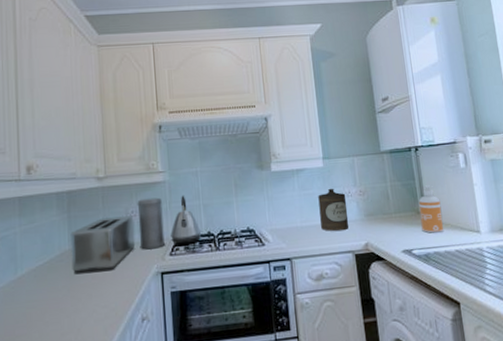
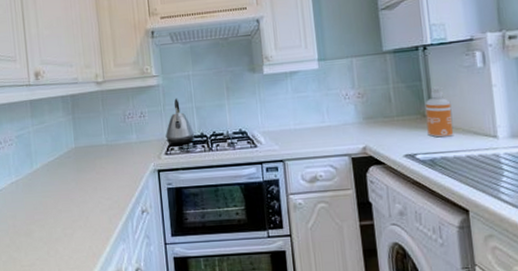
toaster: present [70,215,136,274] -> none [75,117,134,169]
canister: present [137,197,165,250] -> none [133,100,160,149]
canister: present [318,188,349,232] -> none [313,90,346,135]

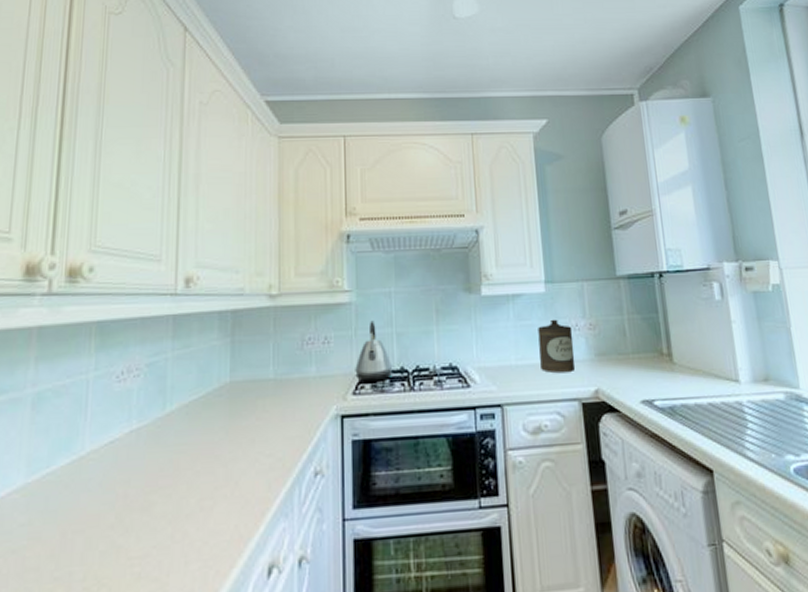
canister: none [313,90,346,135] -> present [538,319,576,374]
soap dispenser: present [425,86,454,138] -> none [662,320,694,381]

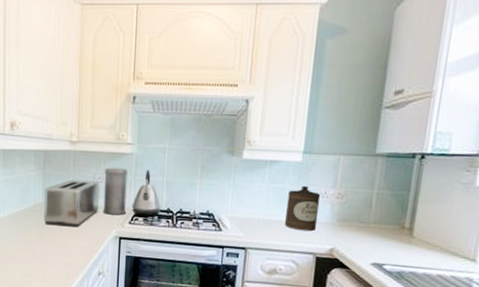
toaster: none [232,343,312,413] -> present [43,179,100,227]
canister: none [316,322,347,386] -> present [103,167,128,216]

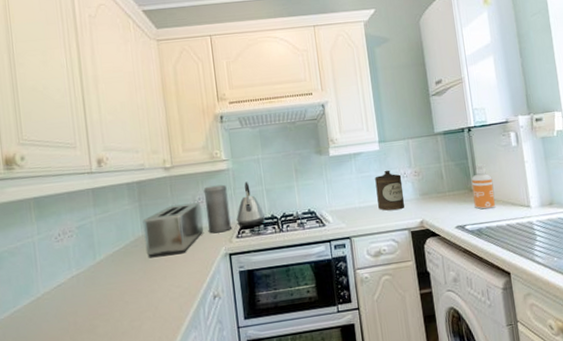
soap dispenser: none [402,199,436,253] -> present [471,163,496,210]

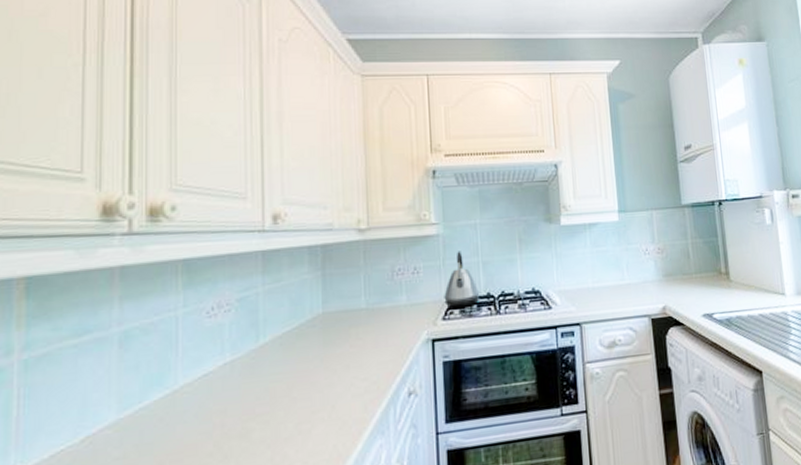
toaster: present [142,202,204,257] -> none [325,274,403,341]
canister: present [203,184,231,234] -> none [405,253,437,314]
canister: present [375,170,405,211] -> none [612,245,646,294]
soap dispenser: present [471,163,496,210] -> none [721,243,748,296]

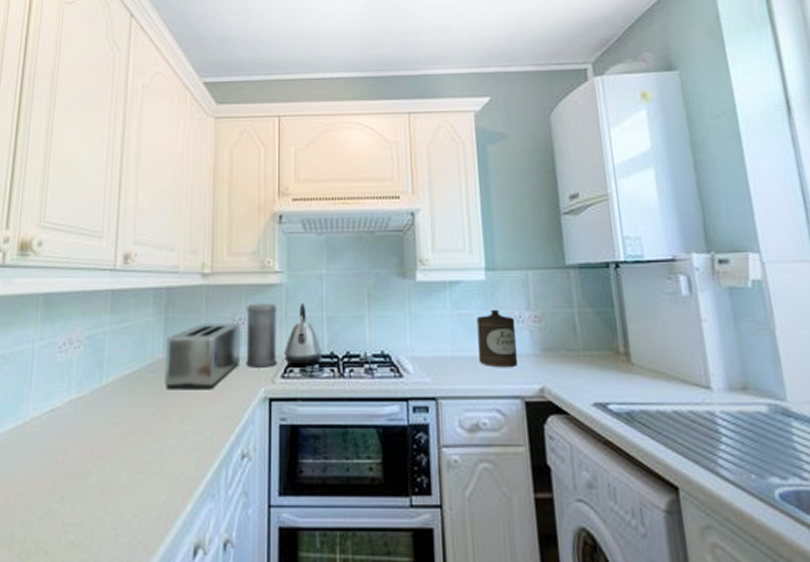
toaster: none [325,274,403,341] -> present [164,323,241,390]
canister: none [405,253,437,314] -> present [246,303,276,368]
canister: none [612,245,646,294] -> present [477,309,519,368]

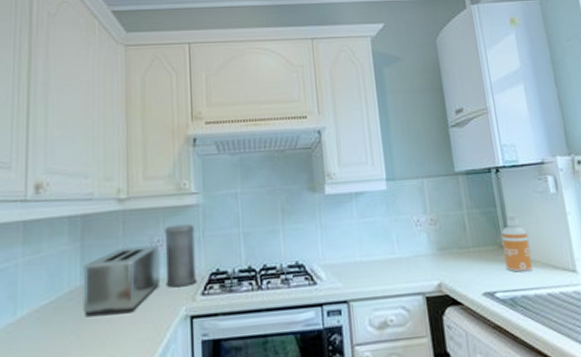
kettle: present [284,303,323,367] -> none [203,221,241,284]
canister: present [477,309,519,368] -> none [381,215,419,269]
soap dispenser: none [618,316,656,383] -> present [501,213,533,272]

